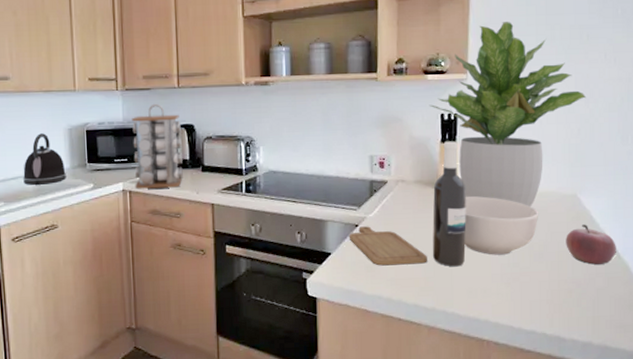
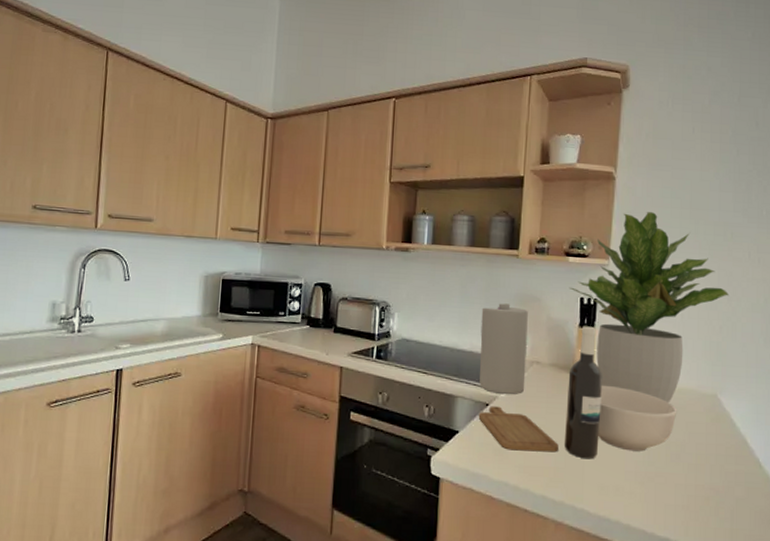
kettle: present [23,133,66,185] -> none [153,278,197,330]
spice rack: present [132,103,183,190] -> none [264,259,318,347]
paper towel holder: none [345,127,392,214] -> present [479,303,528,394]
fruit: present [566,224,616,265] -> none [704,427,757,472]

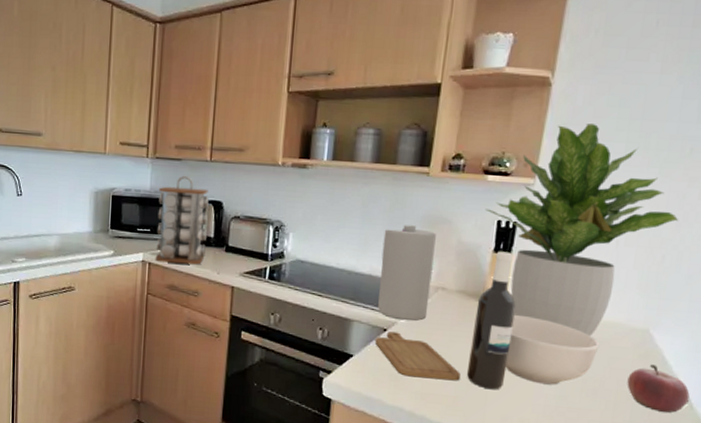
spice rack: none [264,259,318,347] -> present [155,175,209,265]
fruit: none [704,427,757,472] -> present [627,364,690,413]

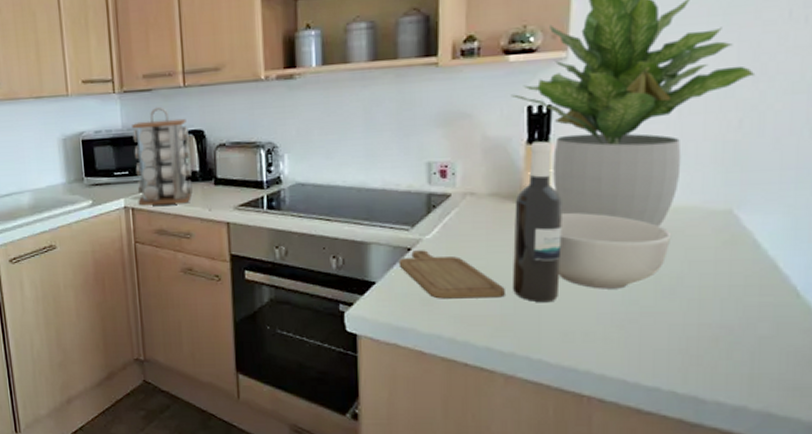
paper towel holder: present [378,225,436,321] -> none [393,126,457,235]
fruit: present [627,364,690,413] -> none [712,250,794,305]

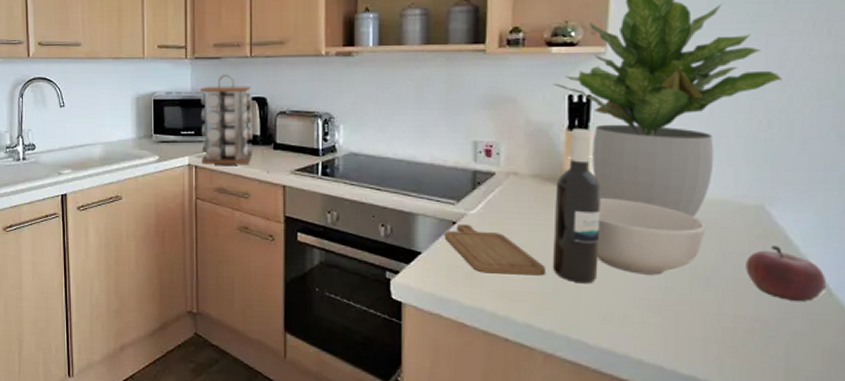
fruit: none [712,250,794,305] -> present [746,246,826,301]

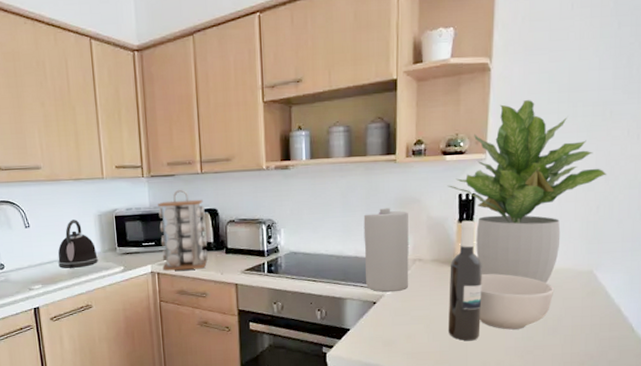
kettle: none [90,101,132,154] -> present [58,219,98,268]
paper towel holder: none [442,107,500,211] -> present [363,208,409,292]
chopping board: present [444,224,545,276] -> none [367,303,443,341]
fruit: present [746,246,826,301] -> none [580,299,630,338]

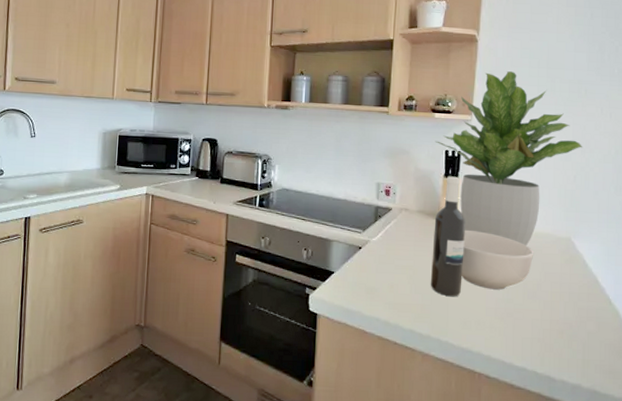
kettle: present [58,219,98,268] -> none [57,134,96,182]
spice rack: present [158,189,208,271] -> none [157,117,205,196]
paper towel holder: present [363,208,409,292] -> none [353,156,397,238]

